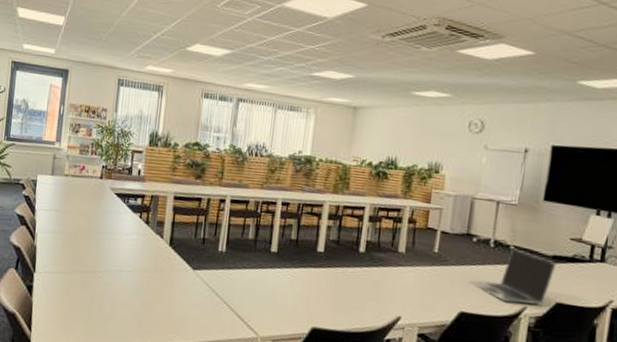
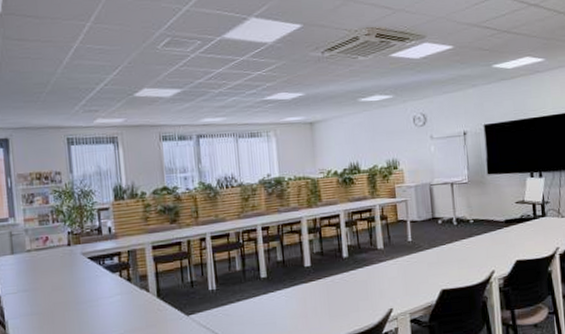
laptop: present [468,248,557,305] -> none [442,221,510,271]

